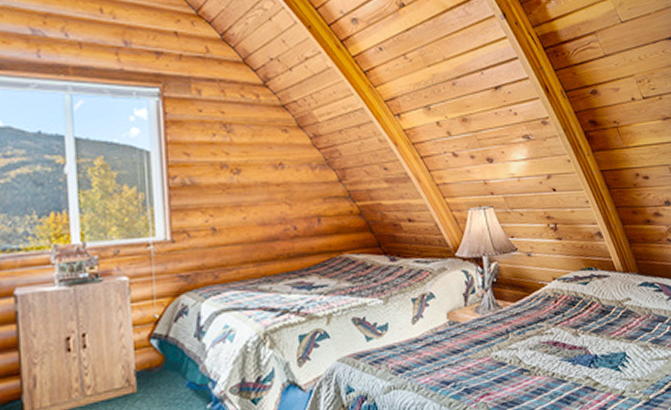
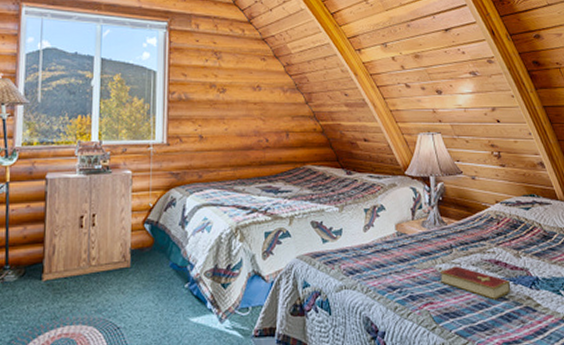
hardcover book: none [495,351,570,384] -> present [439,266,511,300]

